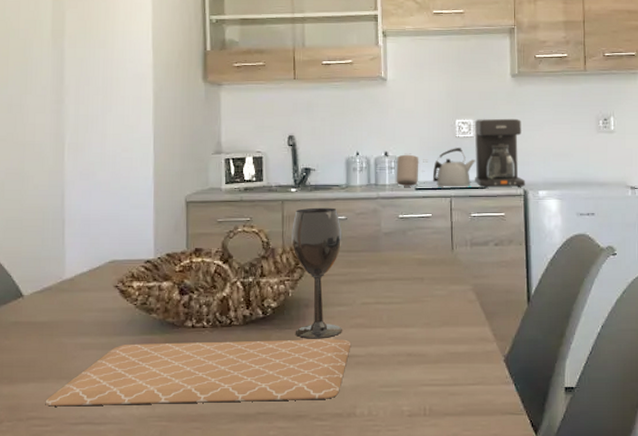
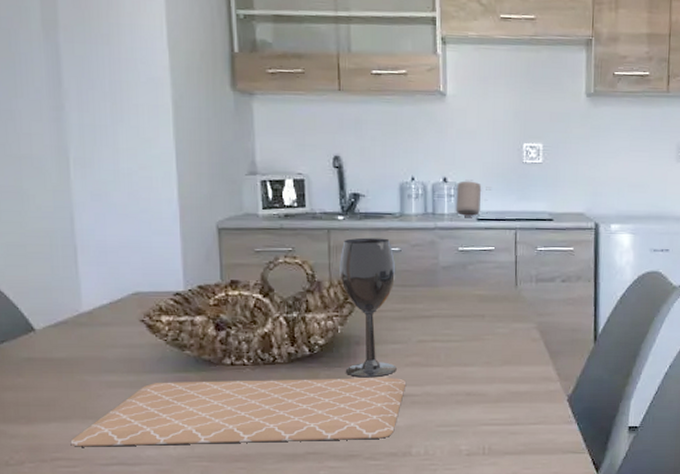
kettle: present [432,148,476,188] -> none [495,175,545,219]
coffee maker: present [474,118,526,188] -> none [541,143,598,220]

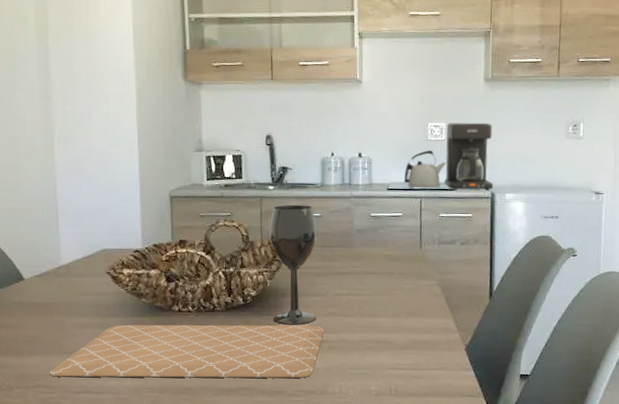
canister: present [452,179,491,217] -> none [366,154,400,187]
kettle: none [495,175,545,219] -> present [403,150,447,189]
coffee maker: none [541,143,598,220] -> present [444,122,494,190]

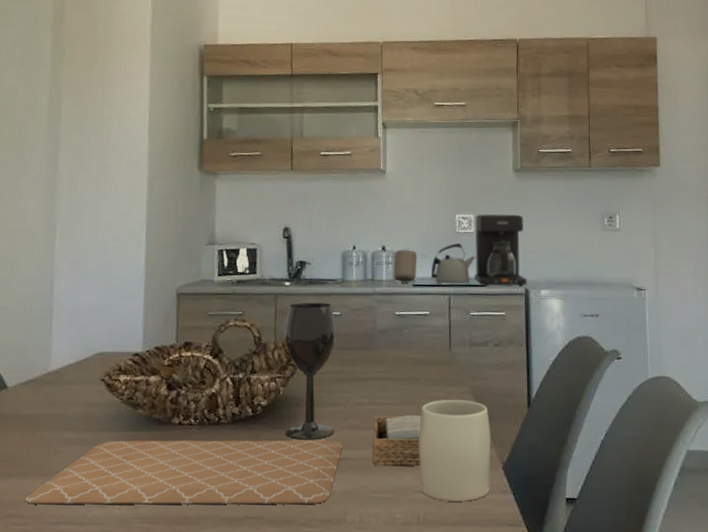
napkin holder: none [350,304,394,348] -> present [372,415,422,467]
canister: none [366,154,400,187] -> present [390,248,426,283]
mug: none [391,290,457,377] -> present [418,399,492,502]

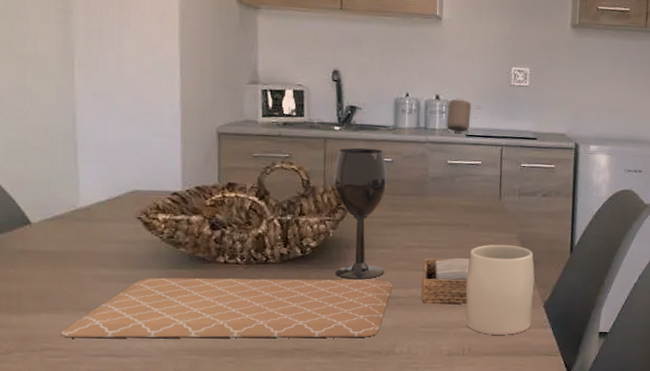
kettle: present [430,243,476,285] -> none [484,96,530,137]
coffee maker: present [474,214,527,286] -> none [526,68,578,140]

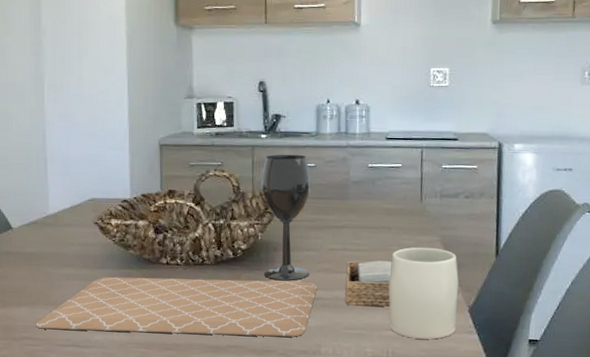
canister: present [443,98,480,133] -> none [363,102,400,136]

